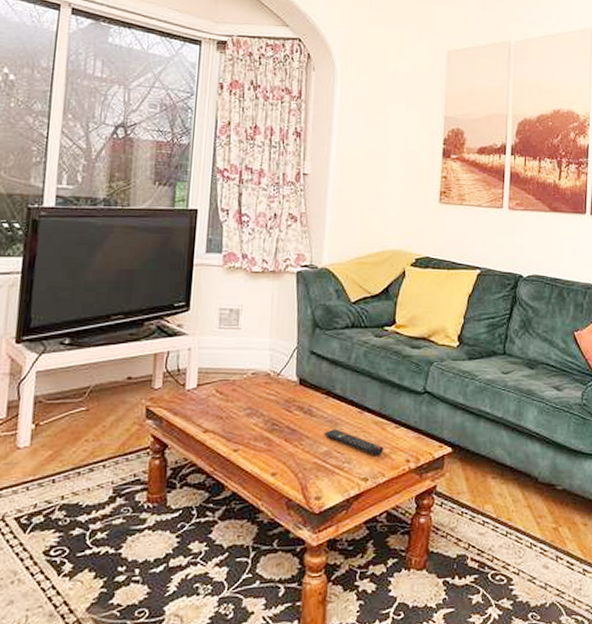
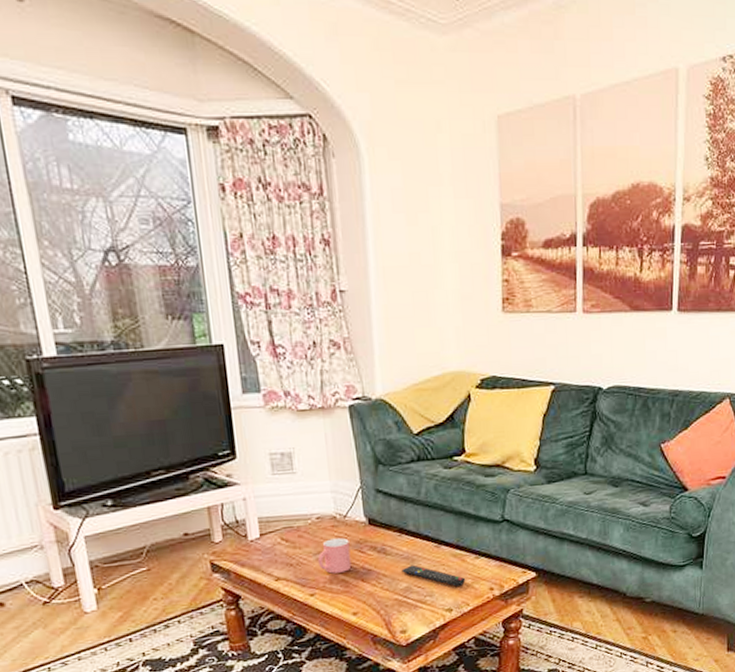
mug: none [246,395,279,430] -> present [317,538,352,574]

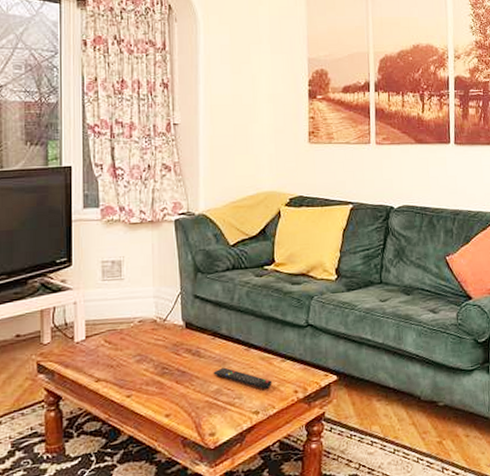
mug: present [317,538,352,574] -> none [136,340,168,375]

